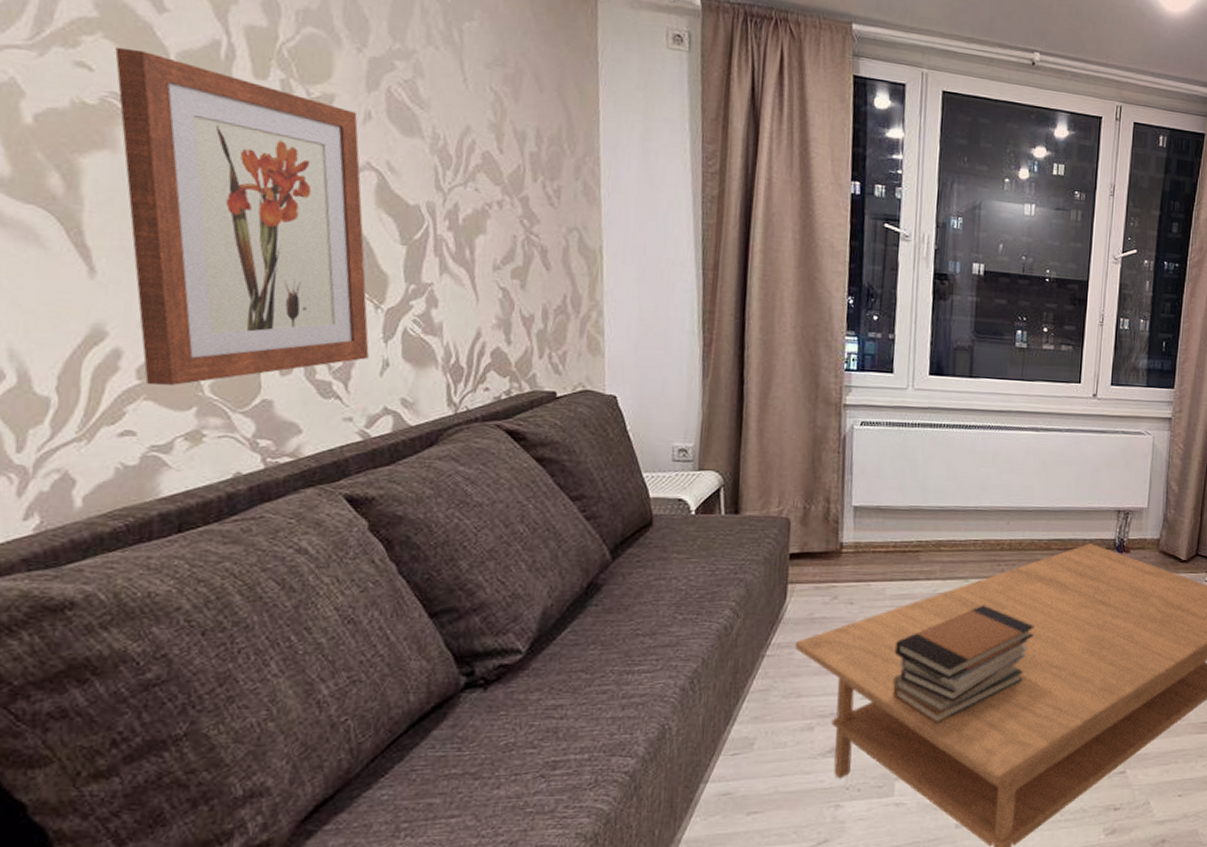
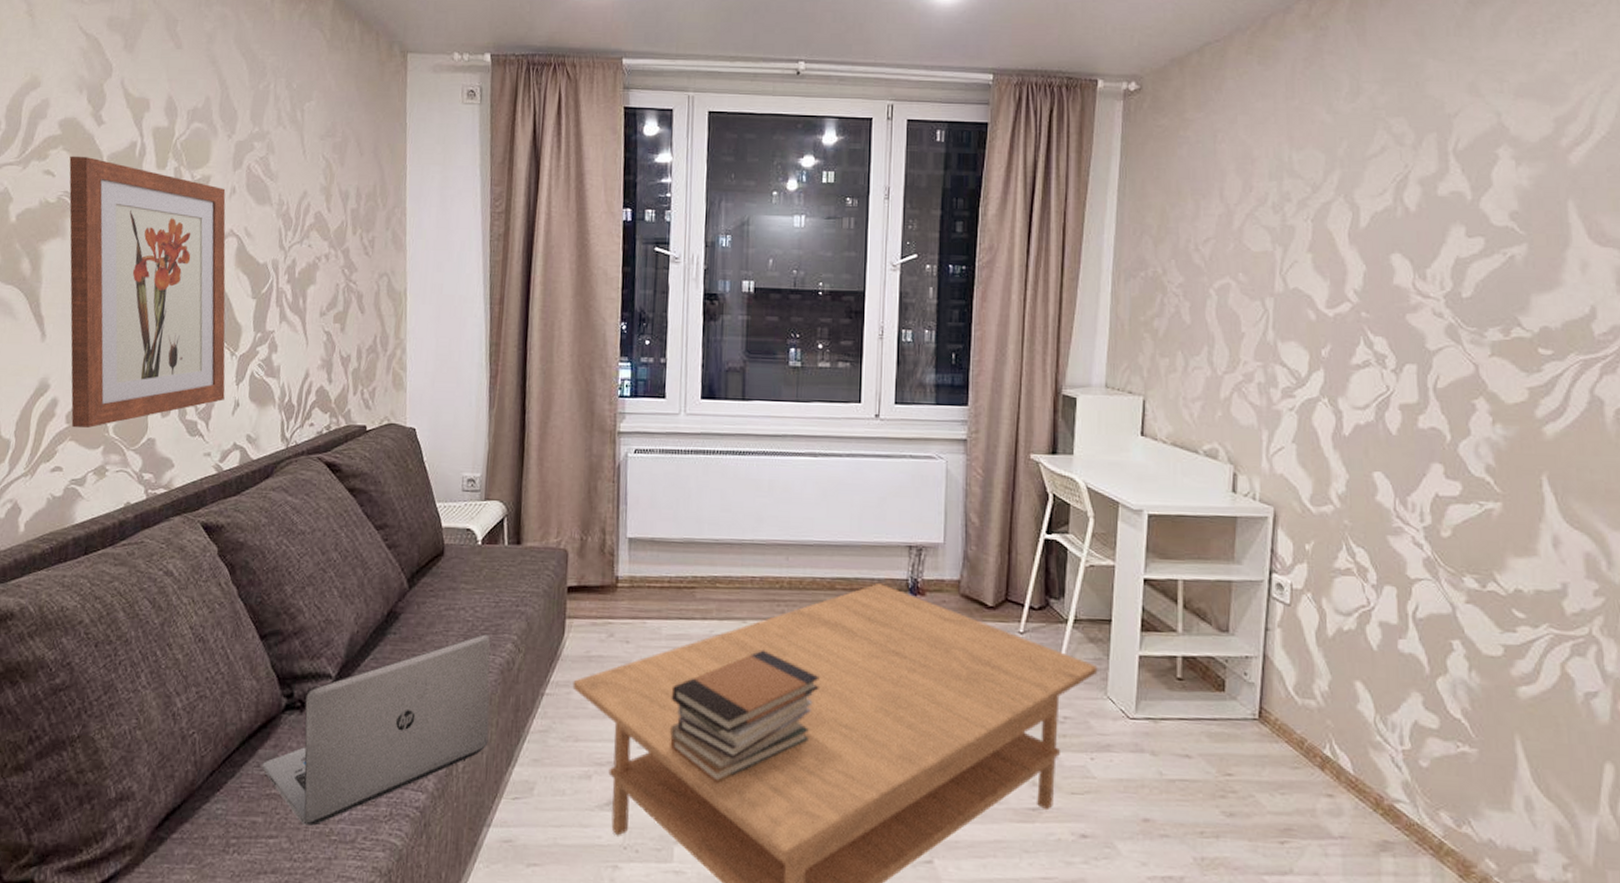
laptop: none [438,602,707,801] -> present [262,634,491,826]

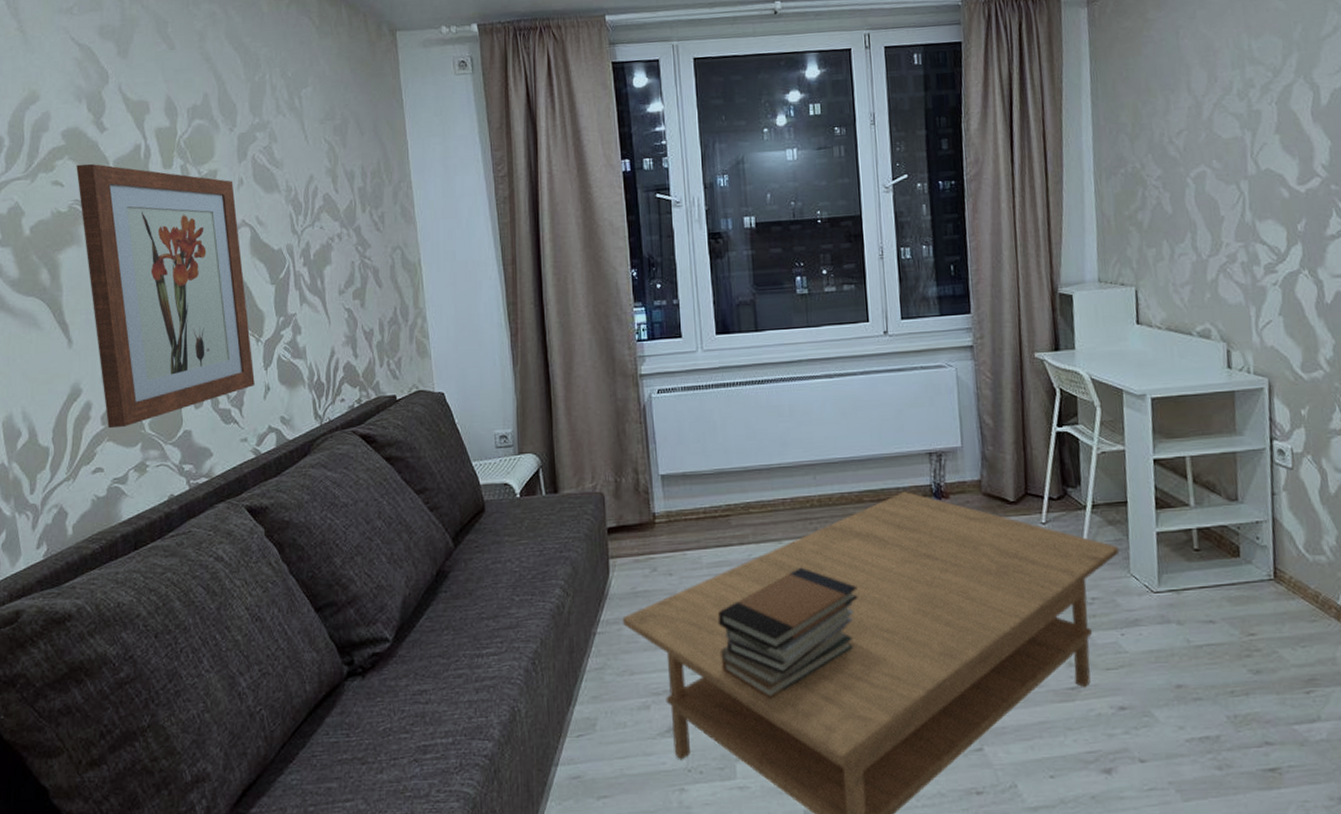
laptop: present [262,634,491,826] -> none [331,582,547,785]

